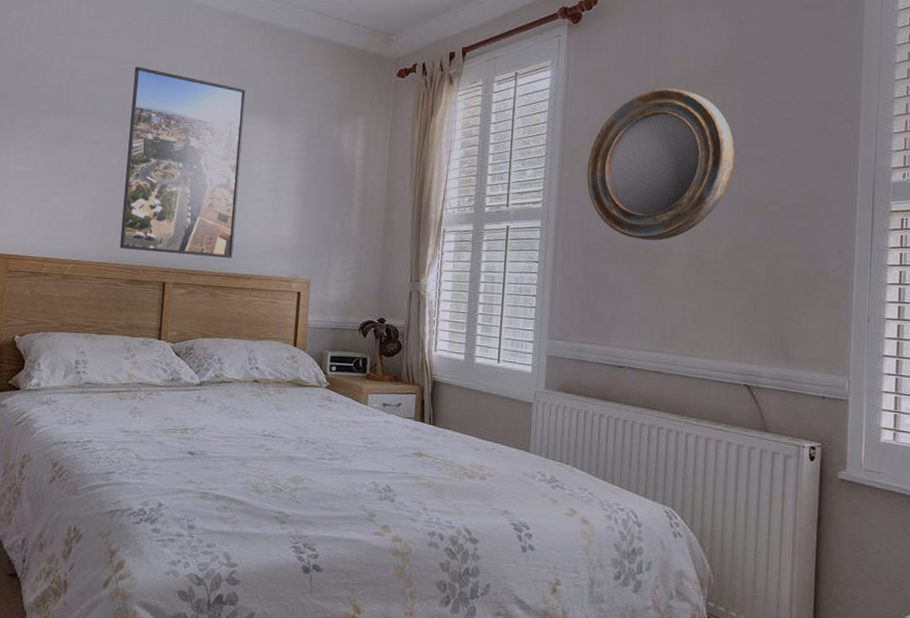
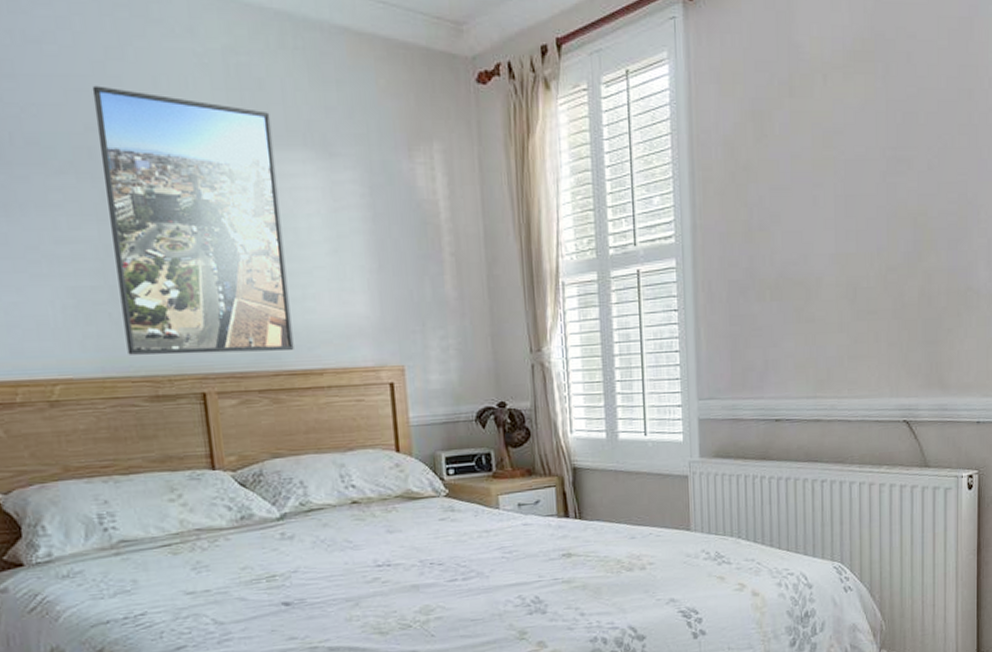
home mirror: present [586,88,735,241] -> none [722,81,880,271]

